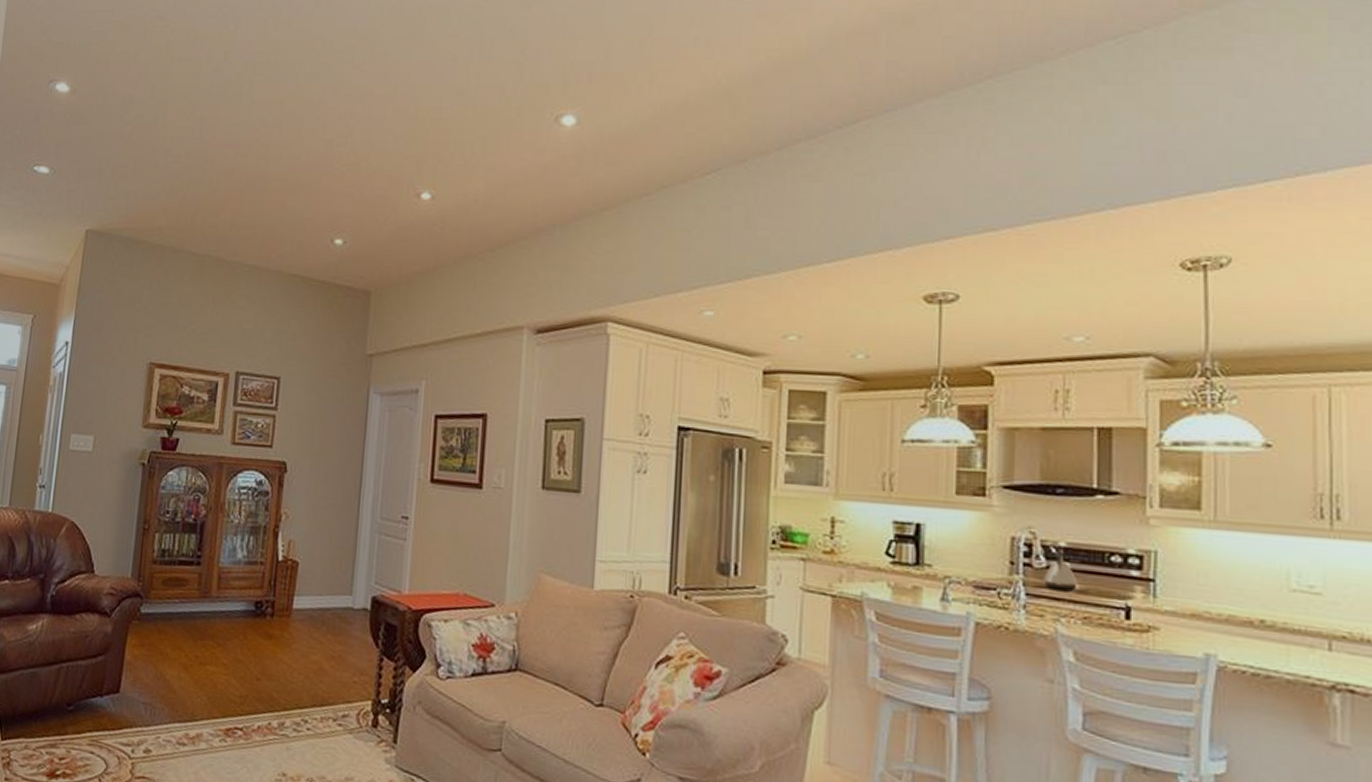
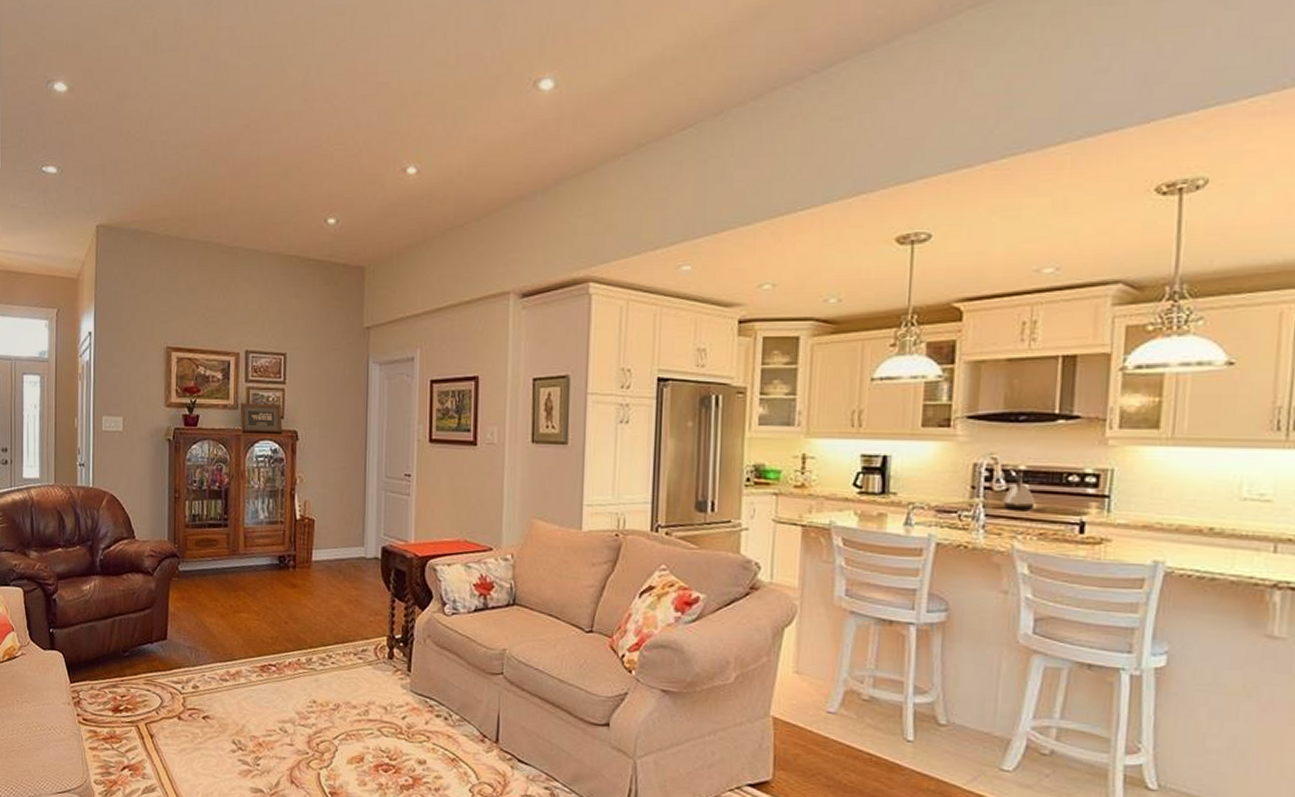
picture frame: none [224,428,271,466] -> present [240,403,283,435]

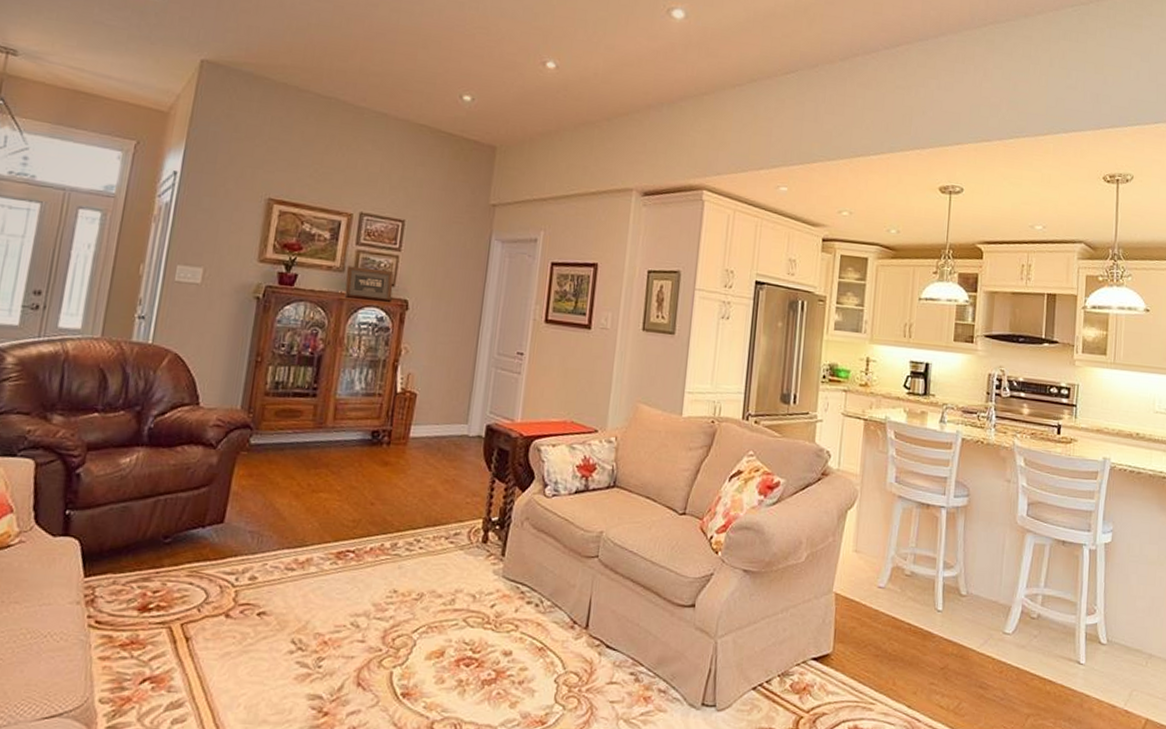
kettle: present [1003,472,1035,511] -> none [1008,382,1029,415]

